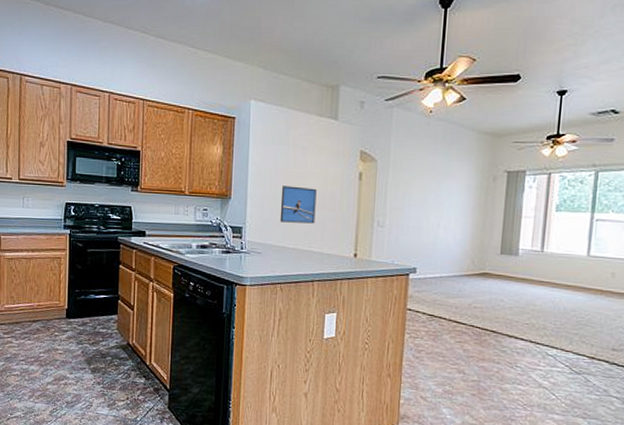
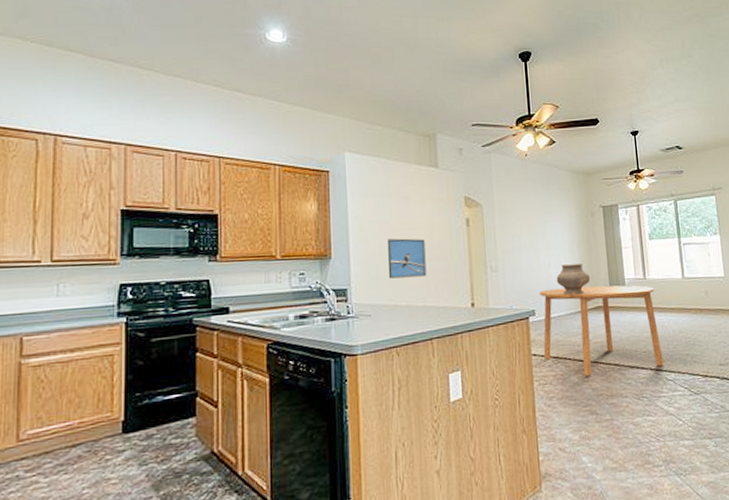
dining table: none [418,249,550,341] -> present [540,285,664,377]
ceramic pot: none [443,227,481,258] -> present [556,264,591,295]

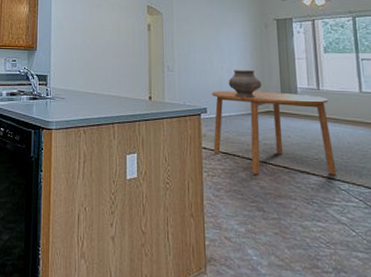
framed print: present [387,238,427,279] -> none [80,37,112,70]

